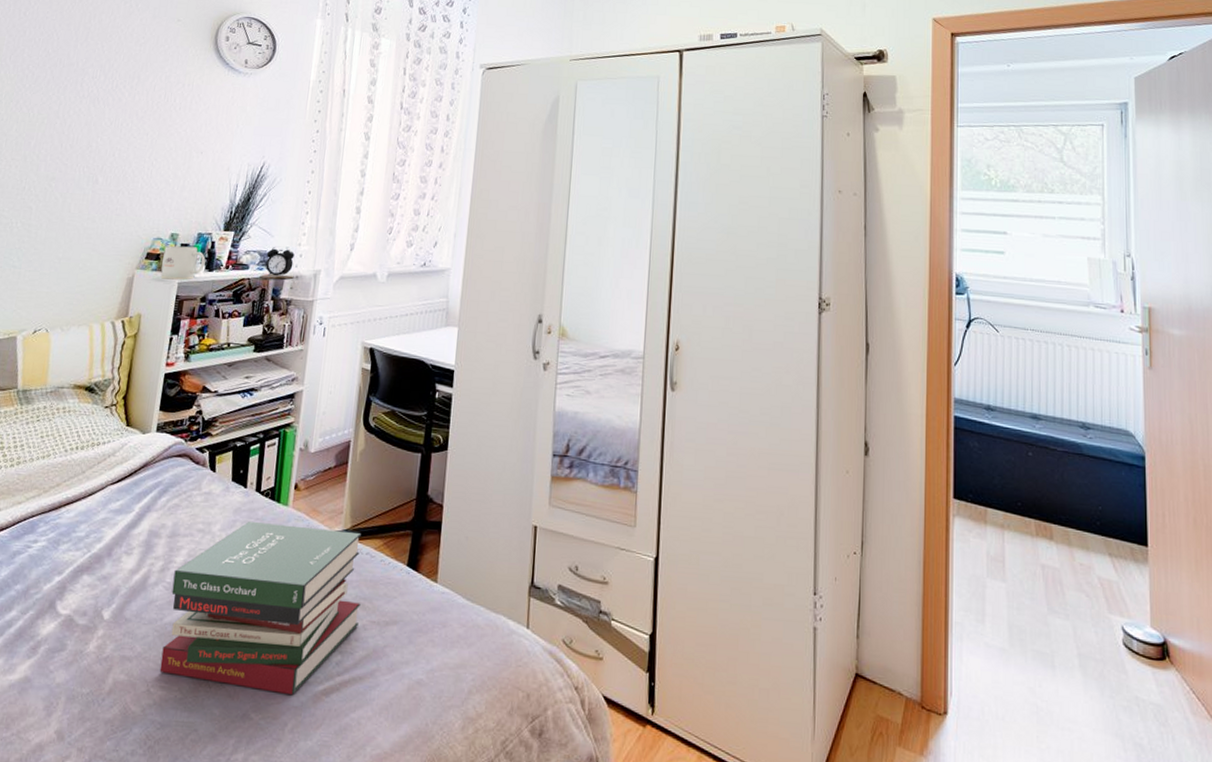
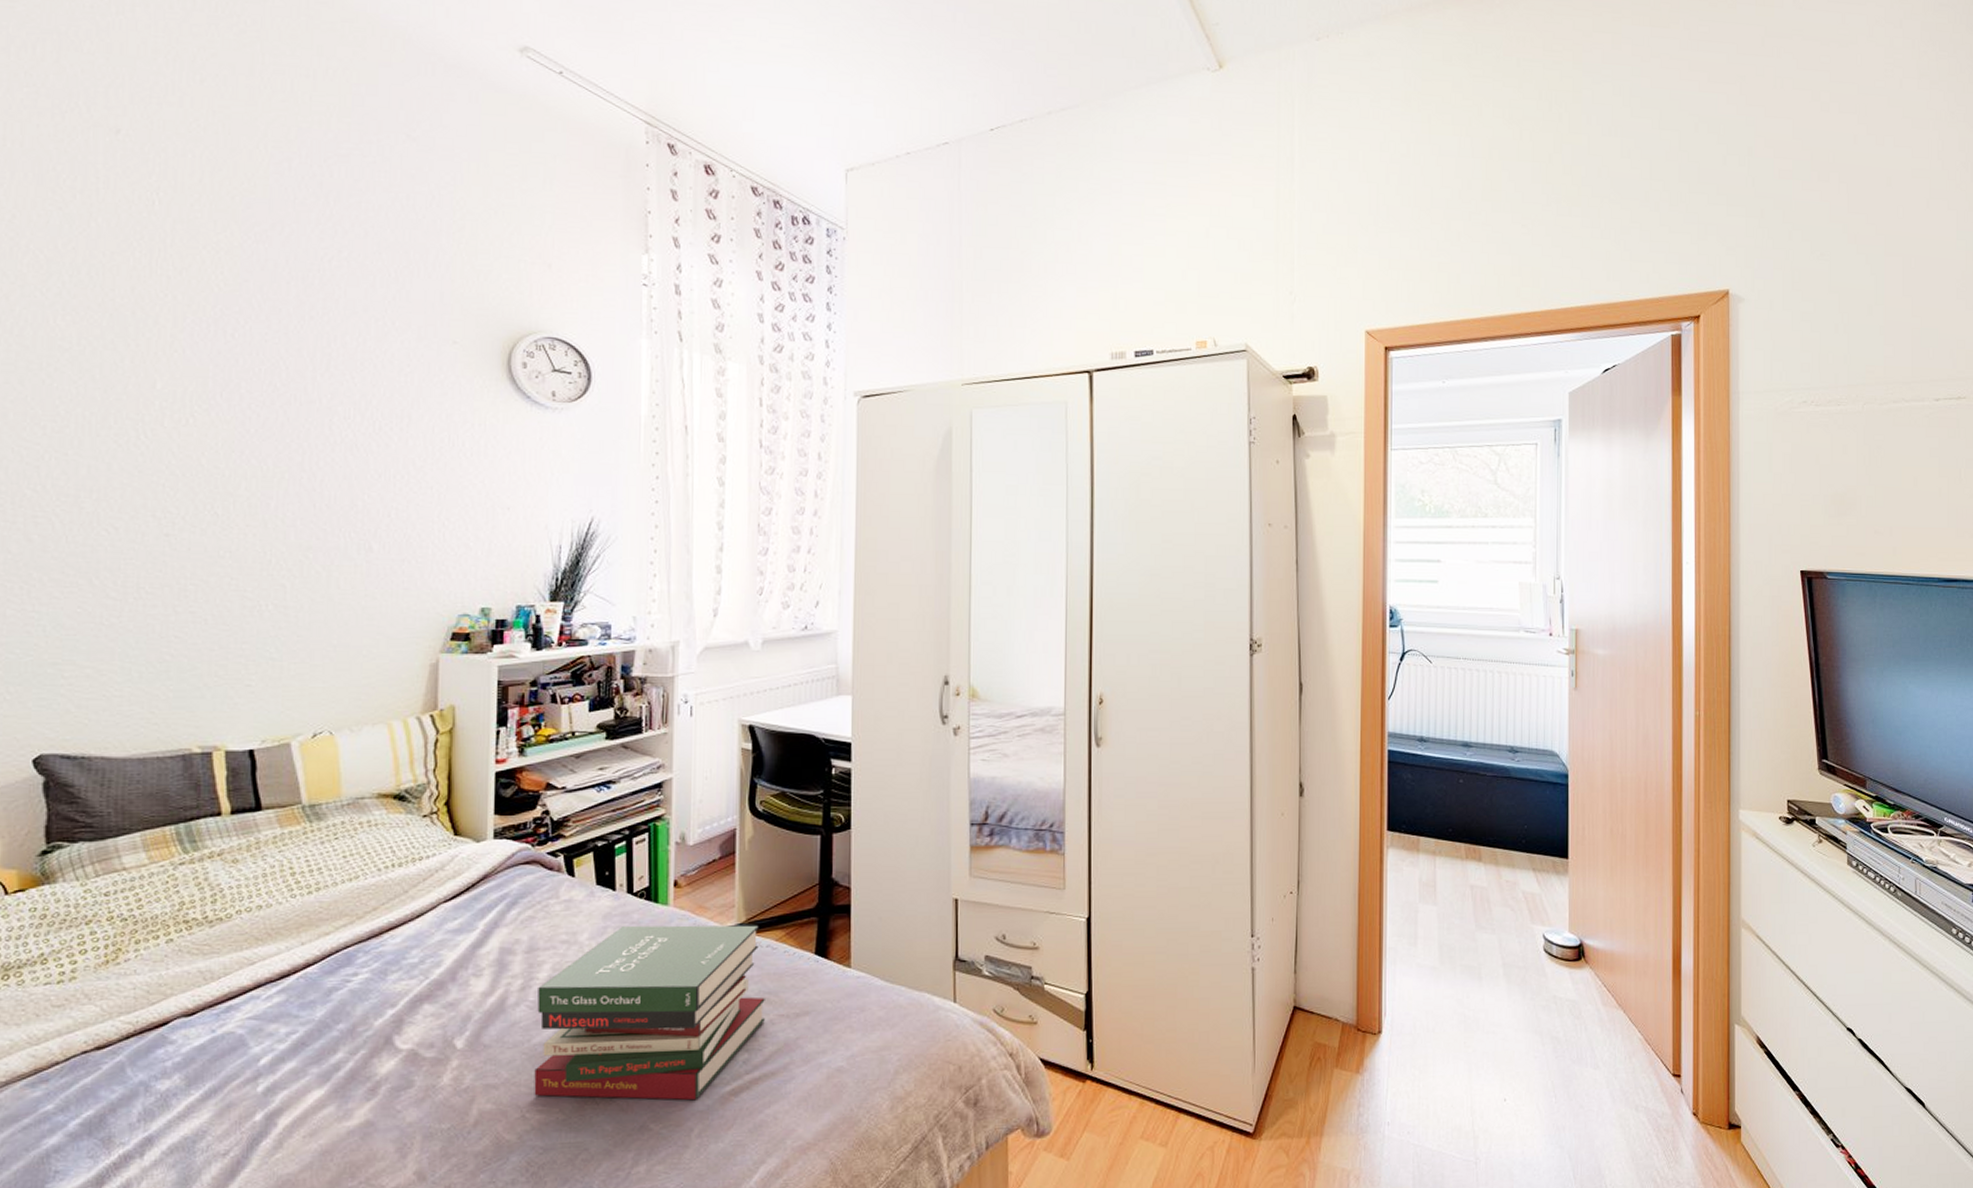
mug: present [160,246,206,280] -> none [473,622,531,663]
alarm clock: present [259,246,295,279] -> none [603,616,647,654]

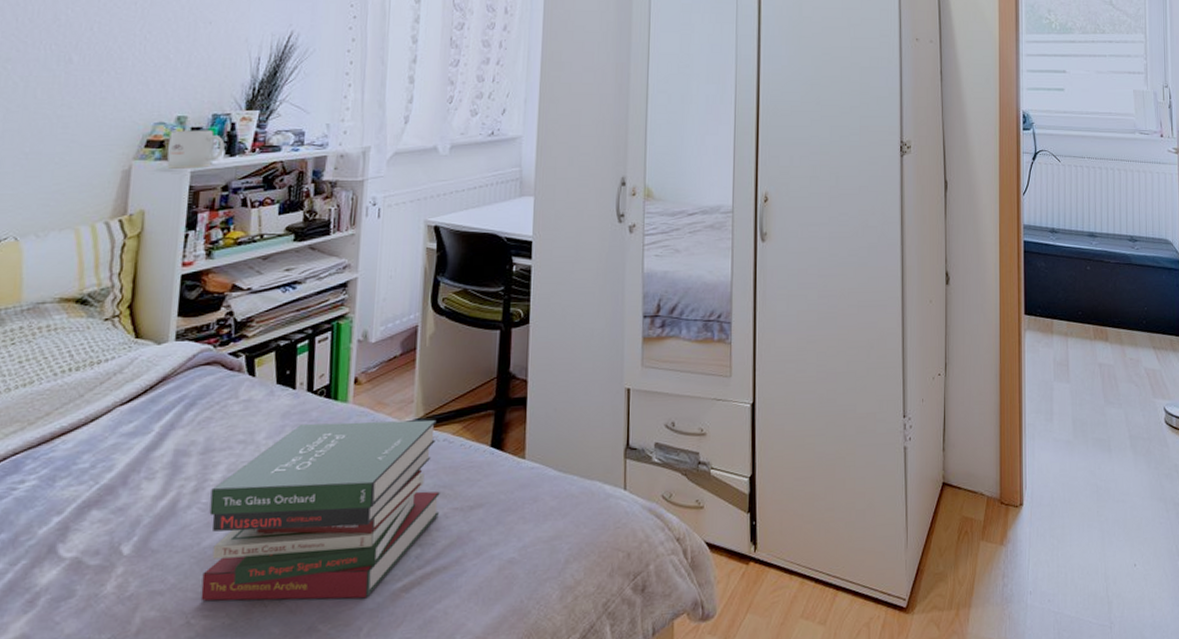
mug: none [473,622,531,663] -> present [167,130,225,169]

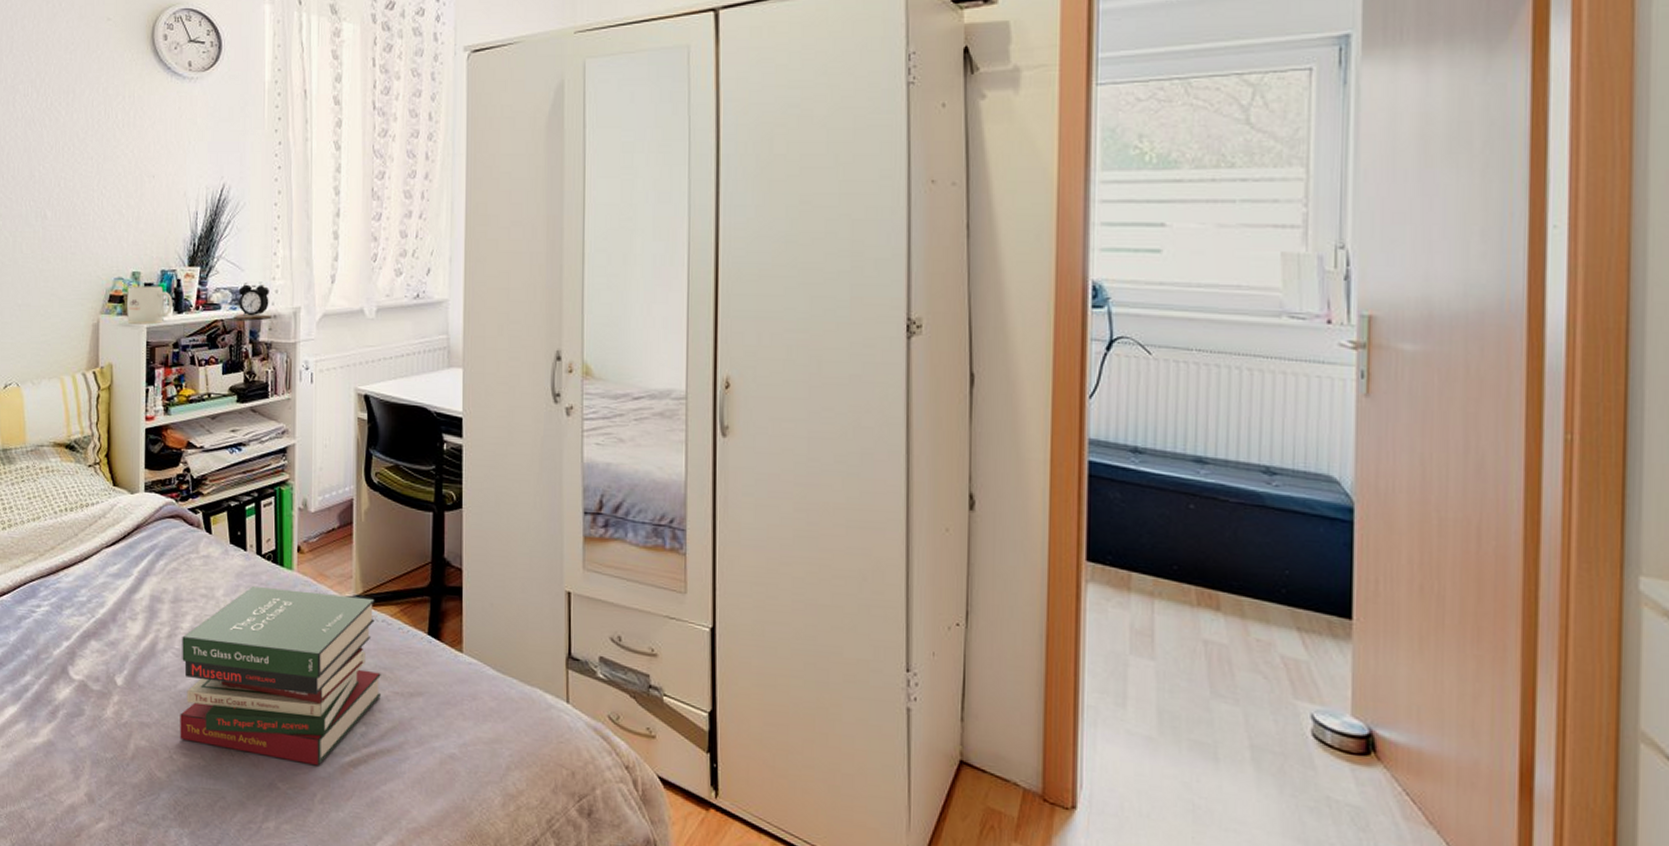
alarm clock: none [295,123,338,160] -> present [234,281,272,320]

